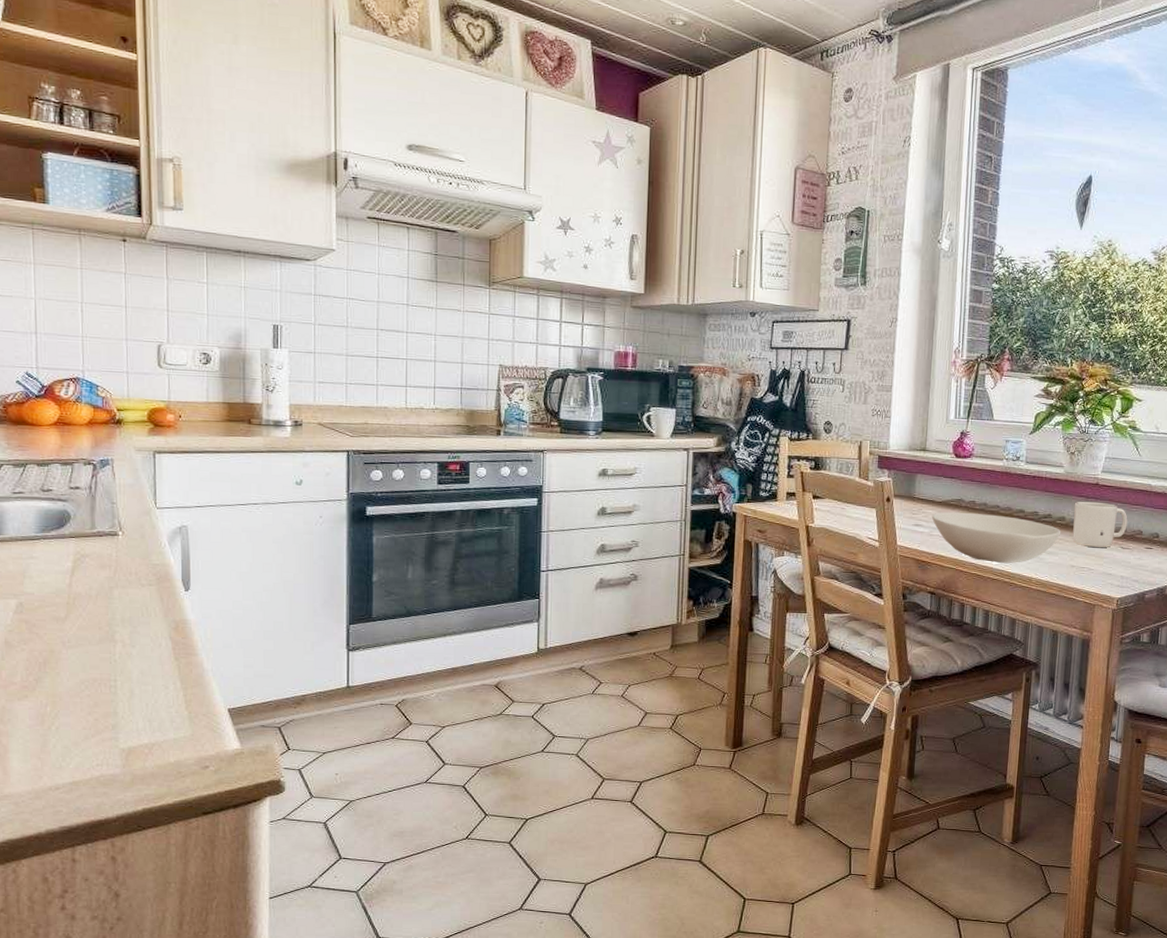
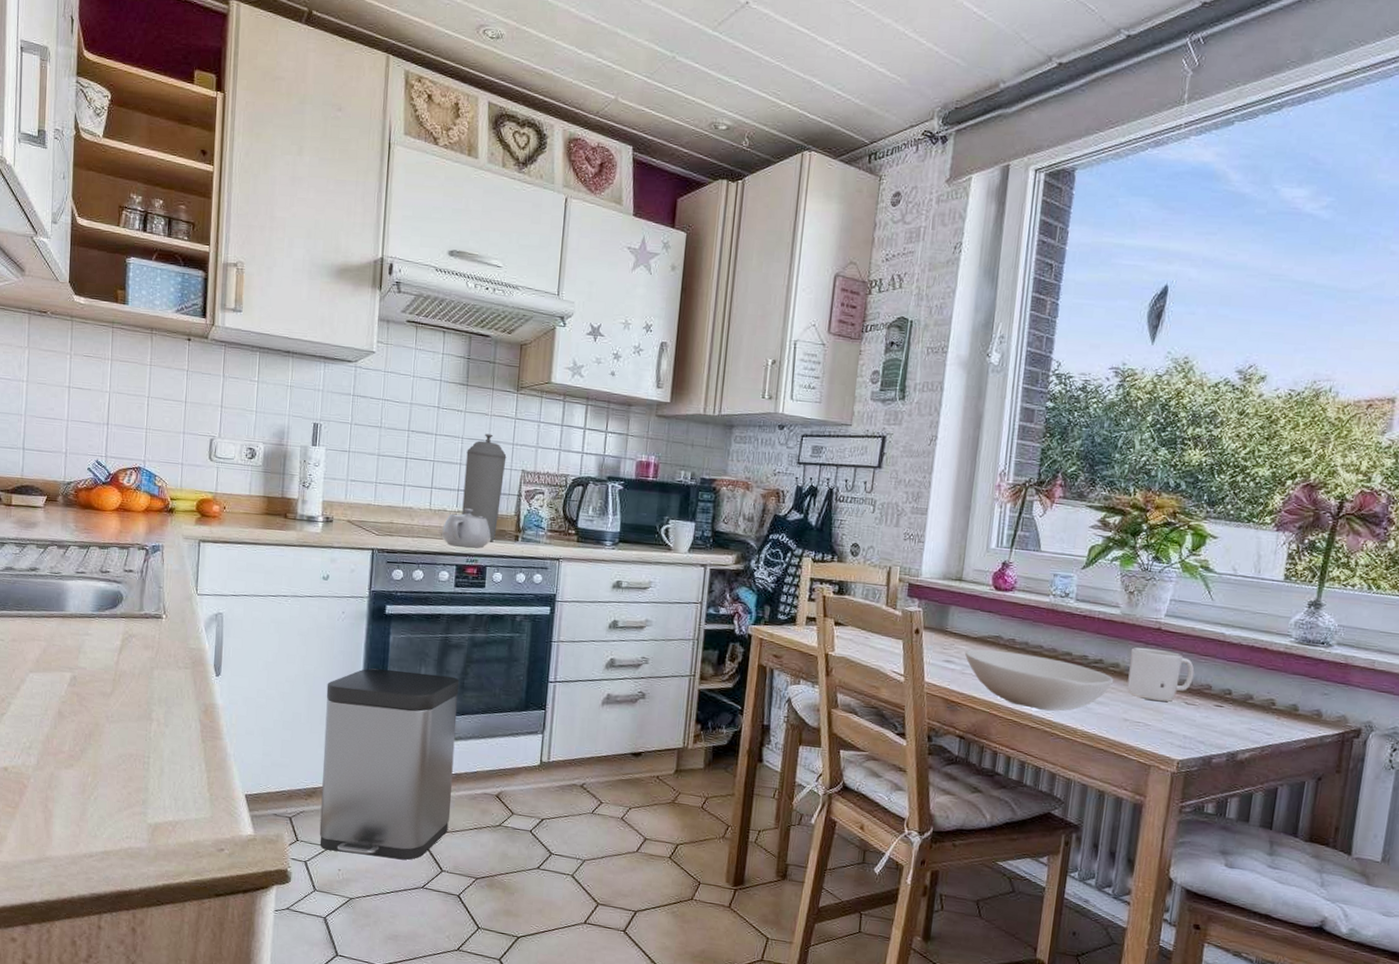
pedal bin: none [309,570,450,758] -> present [319,668,460,860]
teapot: none [419,405,473,446] -> present [441,508,492,549]
canister: none [440,330,483,438] -> present [462,433,507,542]

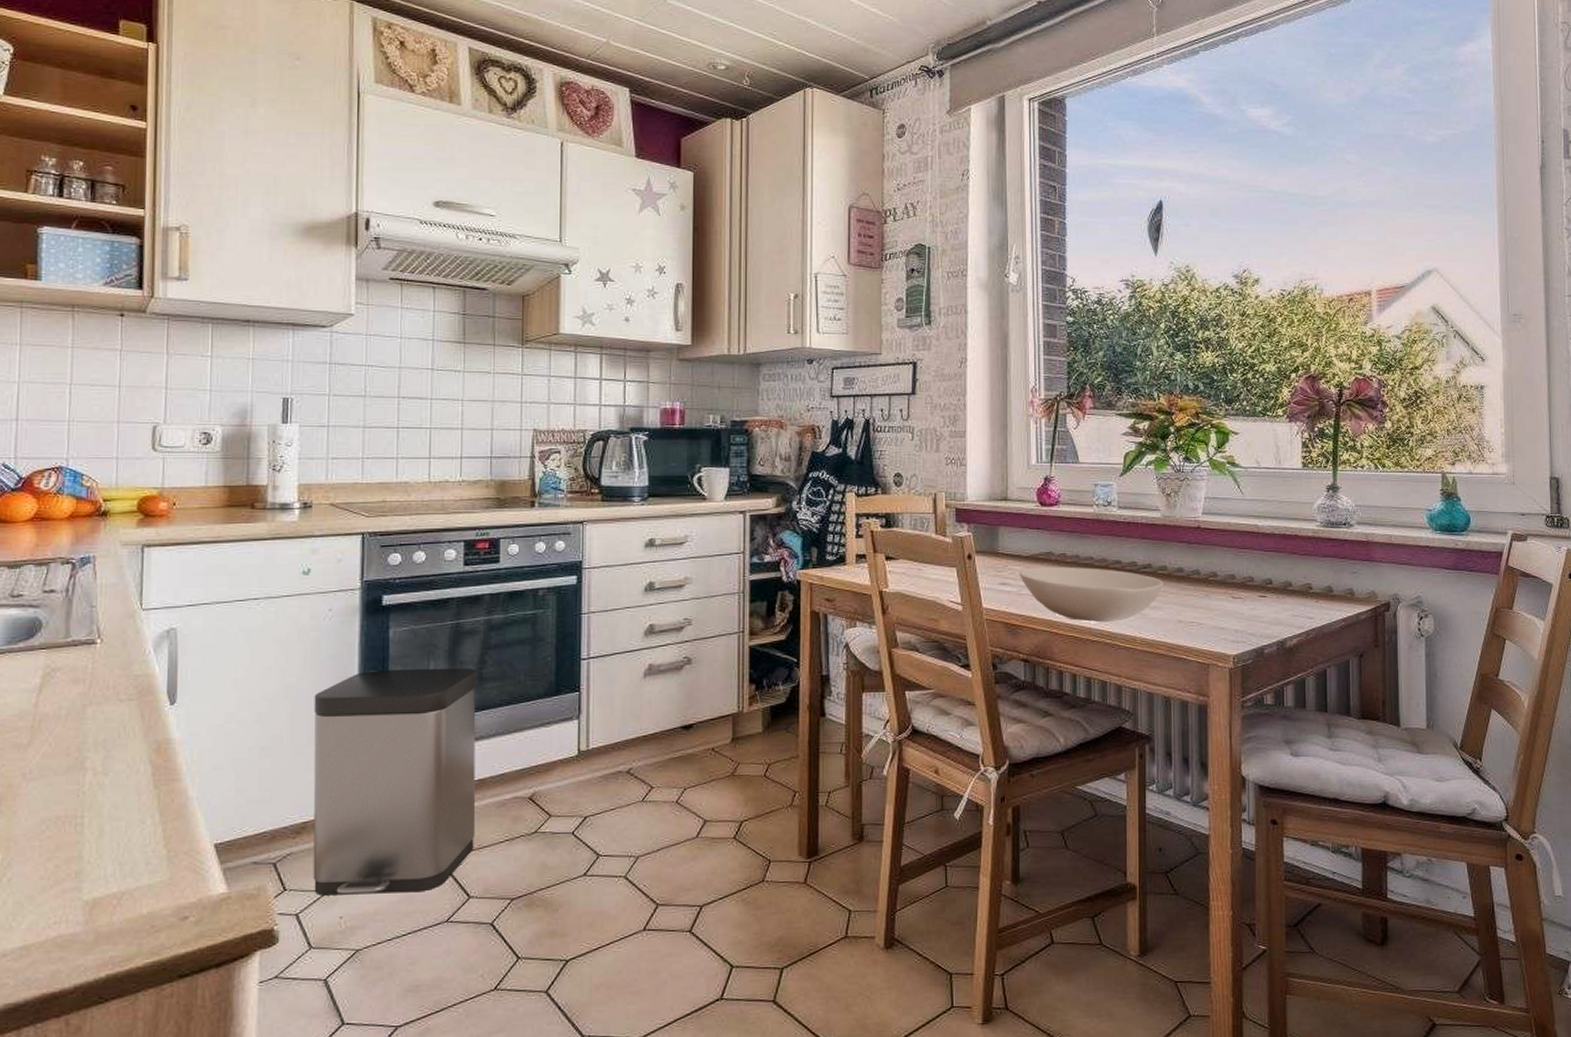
teapot: present [441,508,492,549] -> none [444,477,504,521]
canister: present [462,433,507,542] -> none [467,393,515,511]
mug: present [1127,647,1195,702] -> none [1175,547,1236,599]

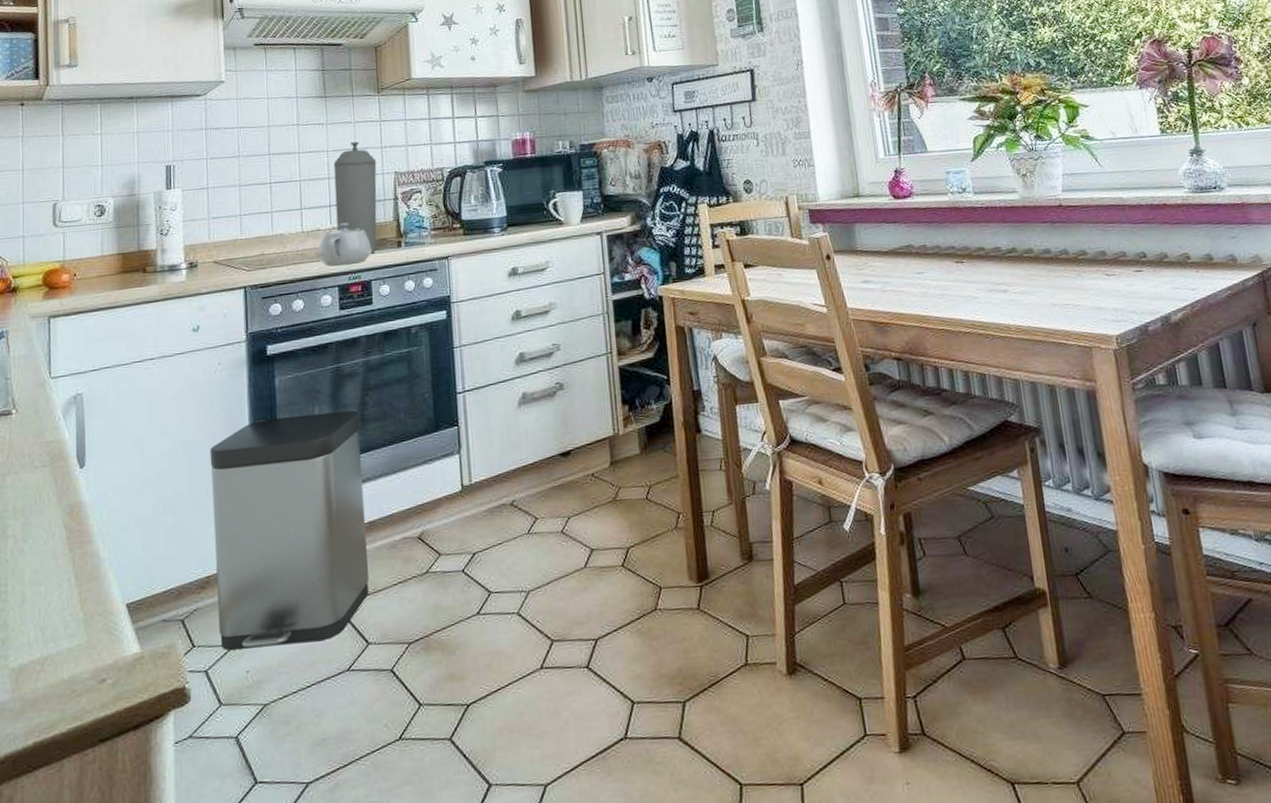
teapot: none [444,477,504,521] -> present [317,223,373,267]
canister: none [467,393,515,511] -> present [333,141,377,254]
bowl: present [1020,566,1164,623] -> none [881,257,1033,314]

